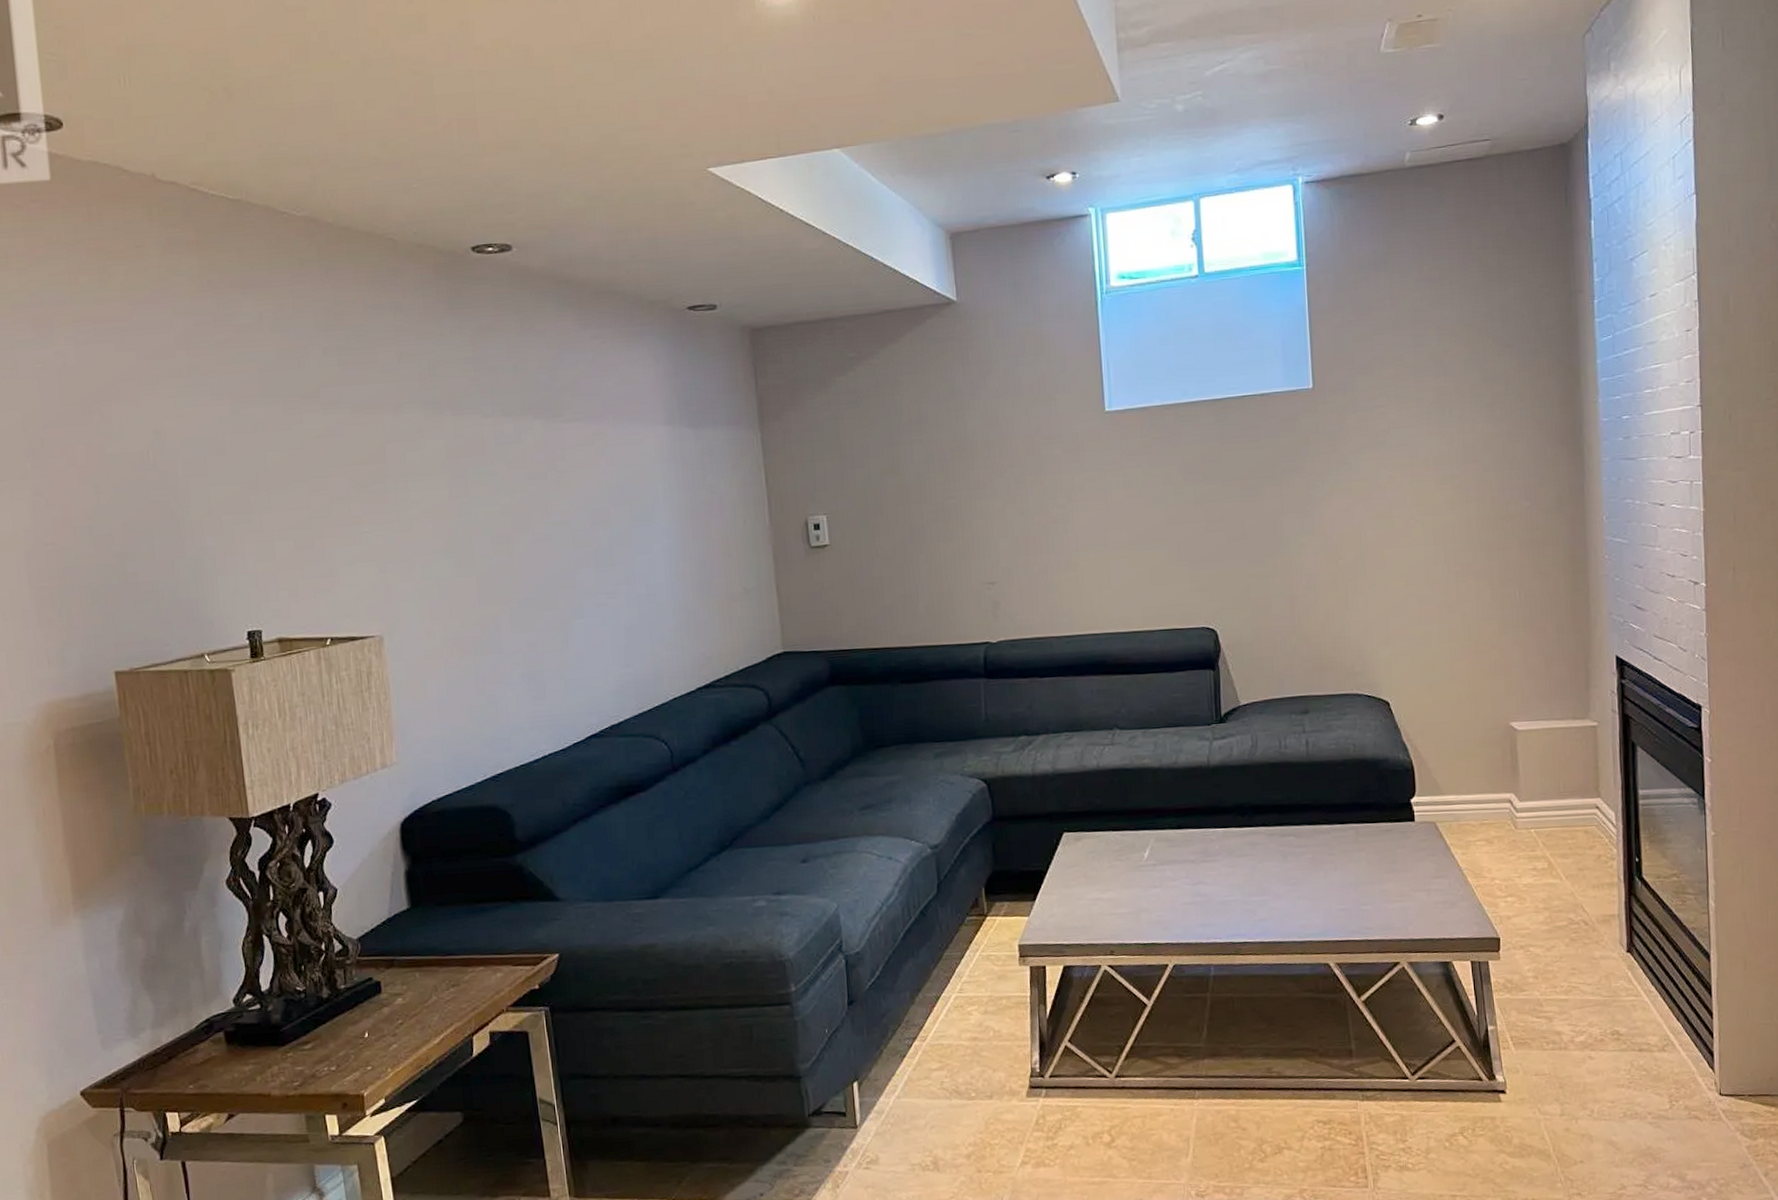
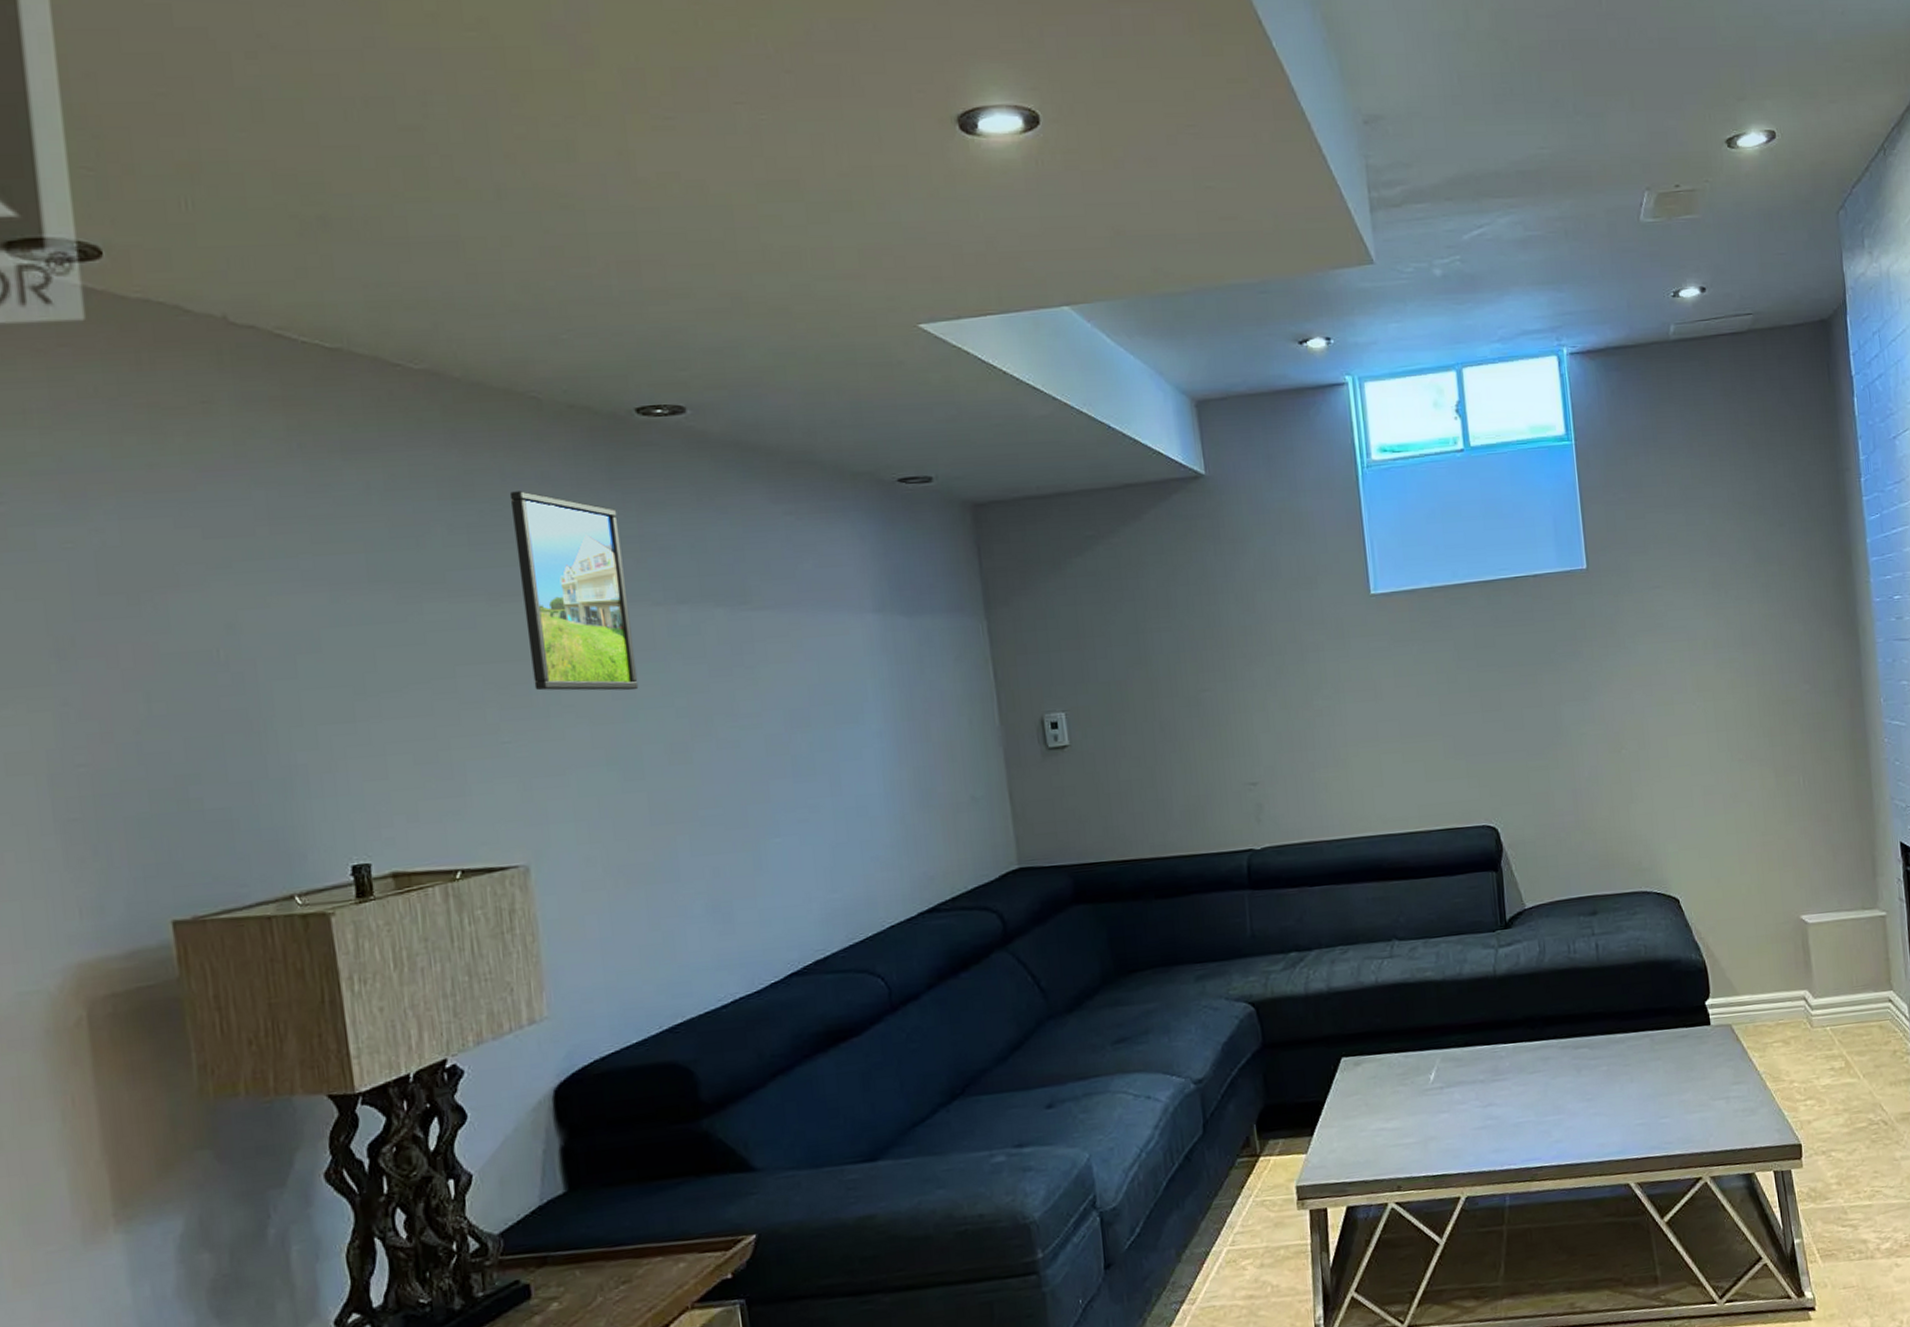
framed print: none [370,319,471,490] -> present [509,491,639,691]

